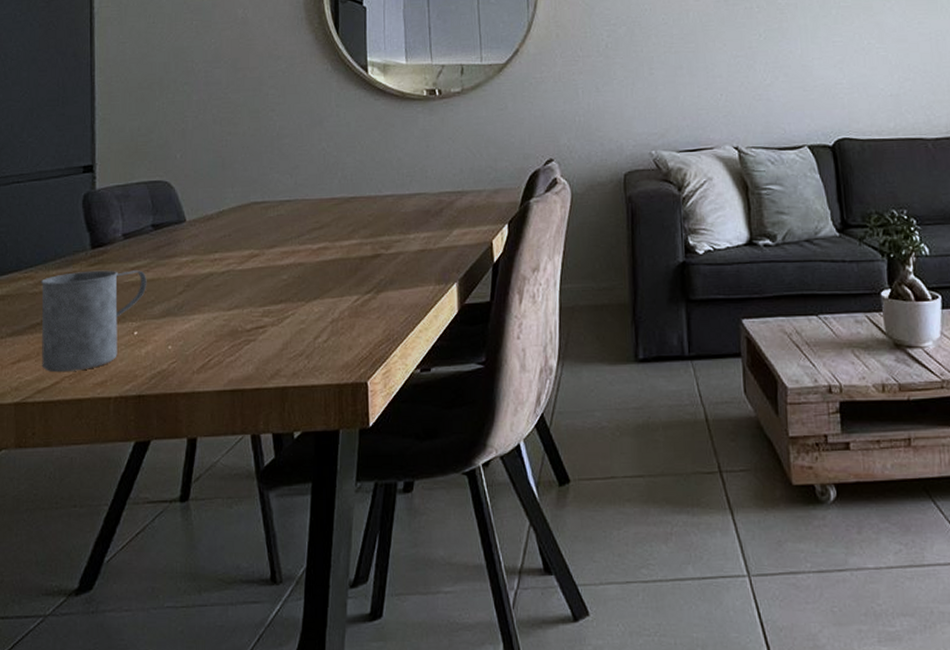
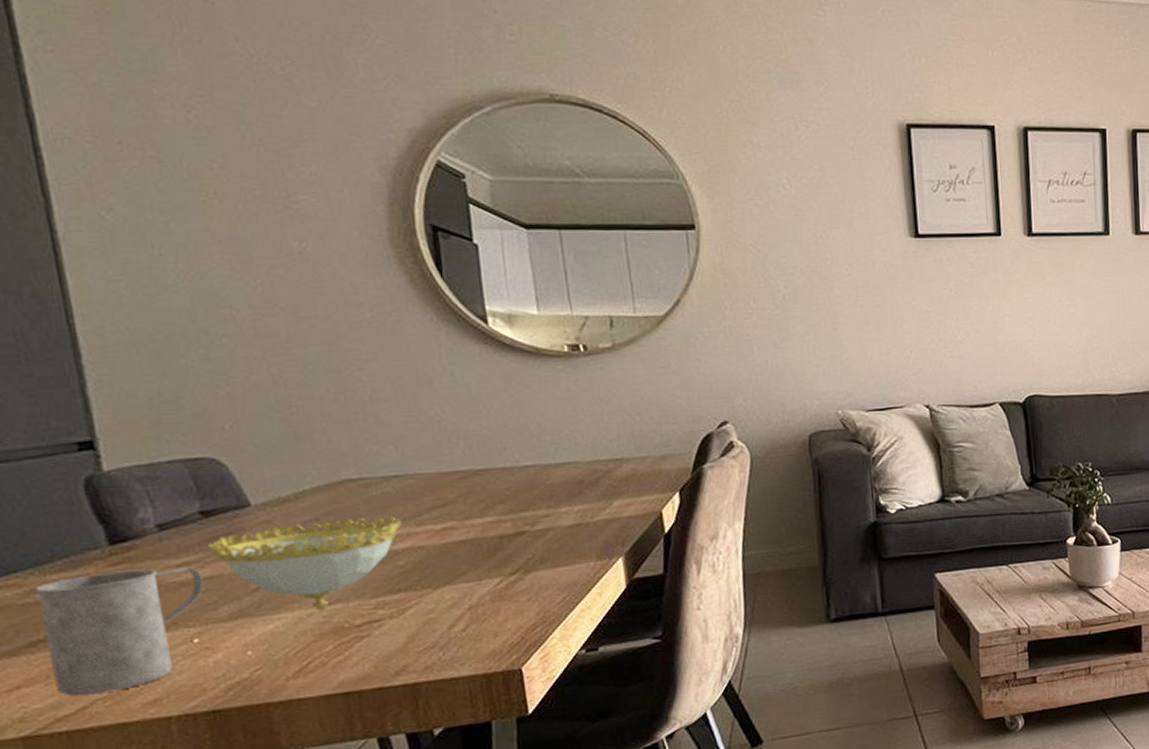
decorative bowl: none [154,235,288,315] -> present [208,517,402,611]

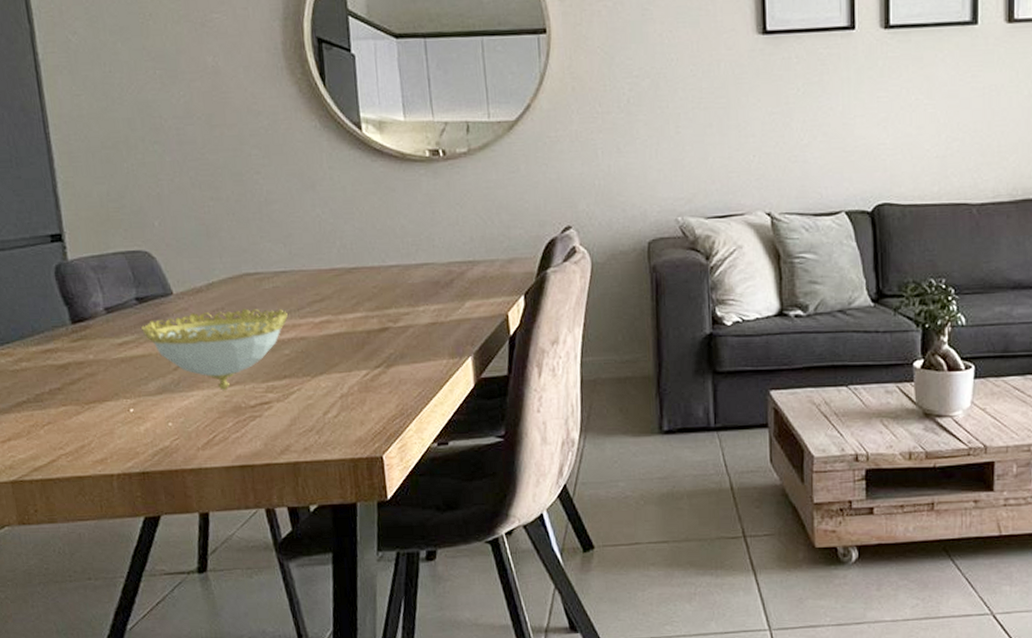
mug: present [34,567,204,696] -> none [20,346,138,451]

